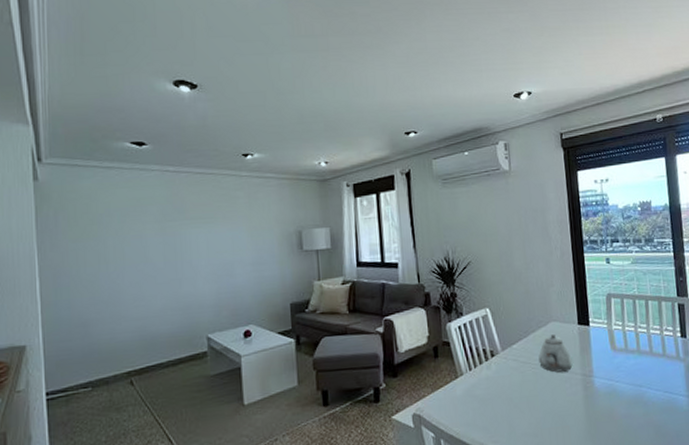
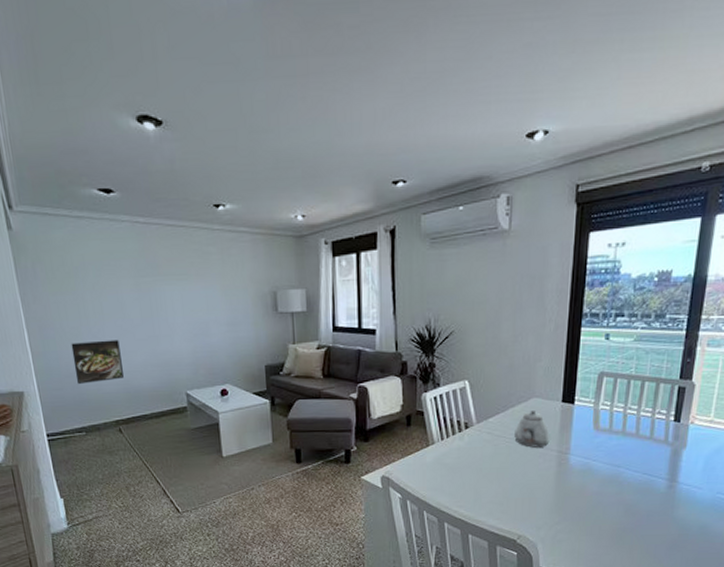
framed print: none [86,284,140,333] -> present [71,339,124,384]

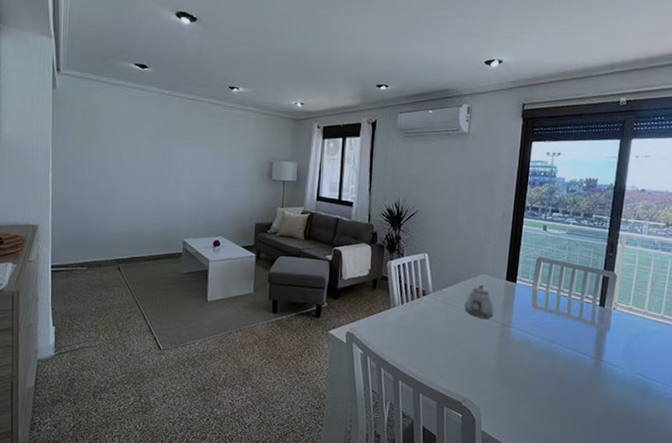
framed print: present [71,339,124,384] -> none [87,187,131,224]

